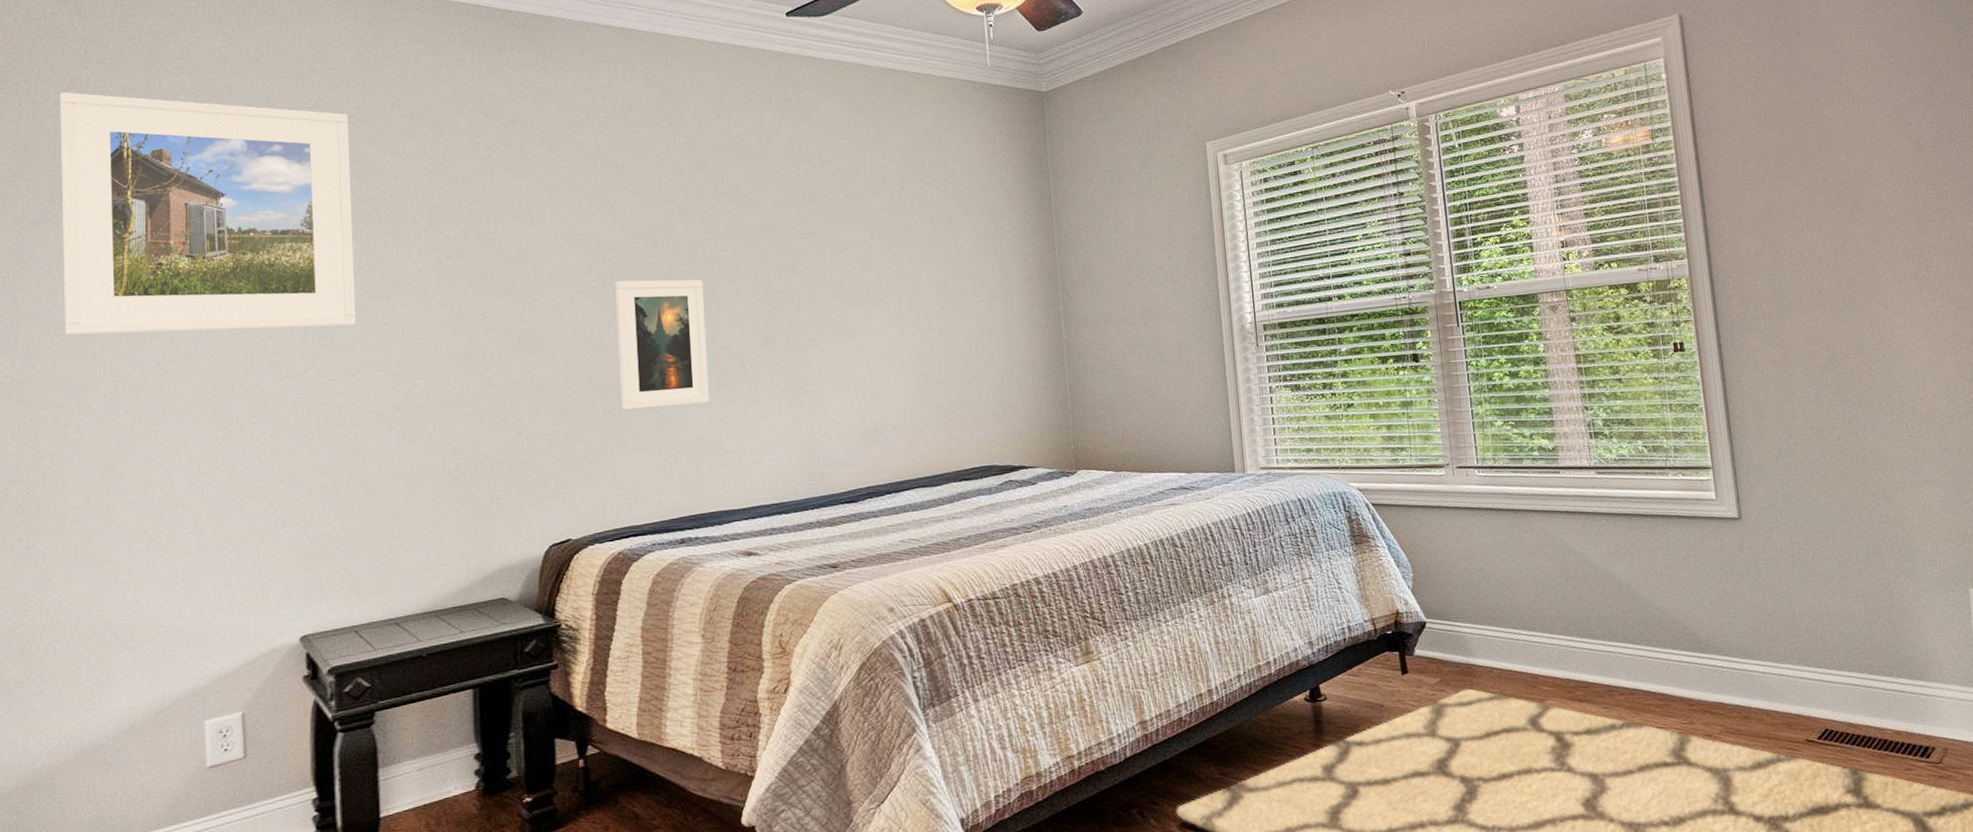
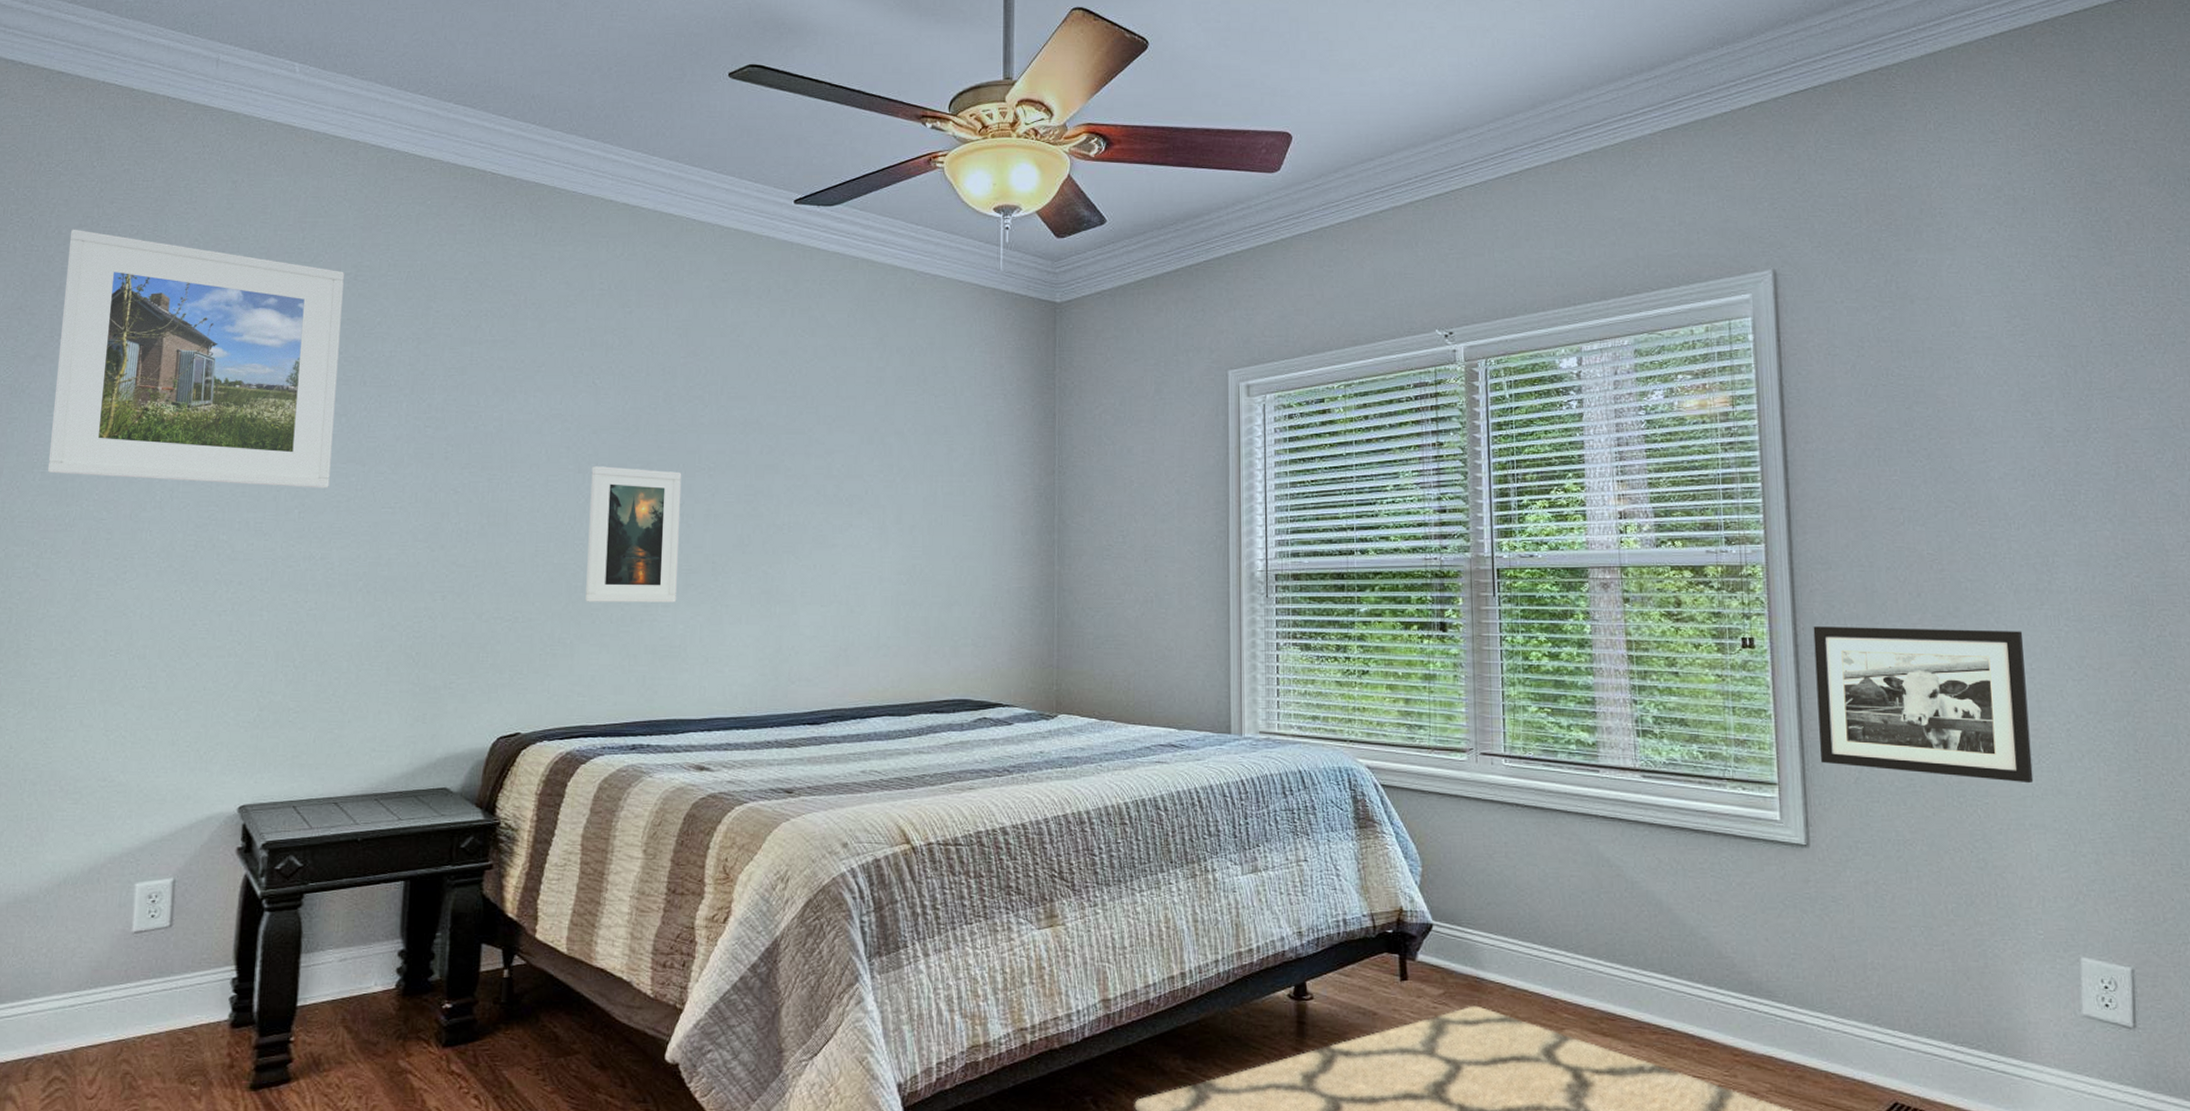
picture frame: none [1733,315,1923,446] -> present [1813,626,2034,784]

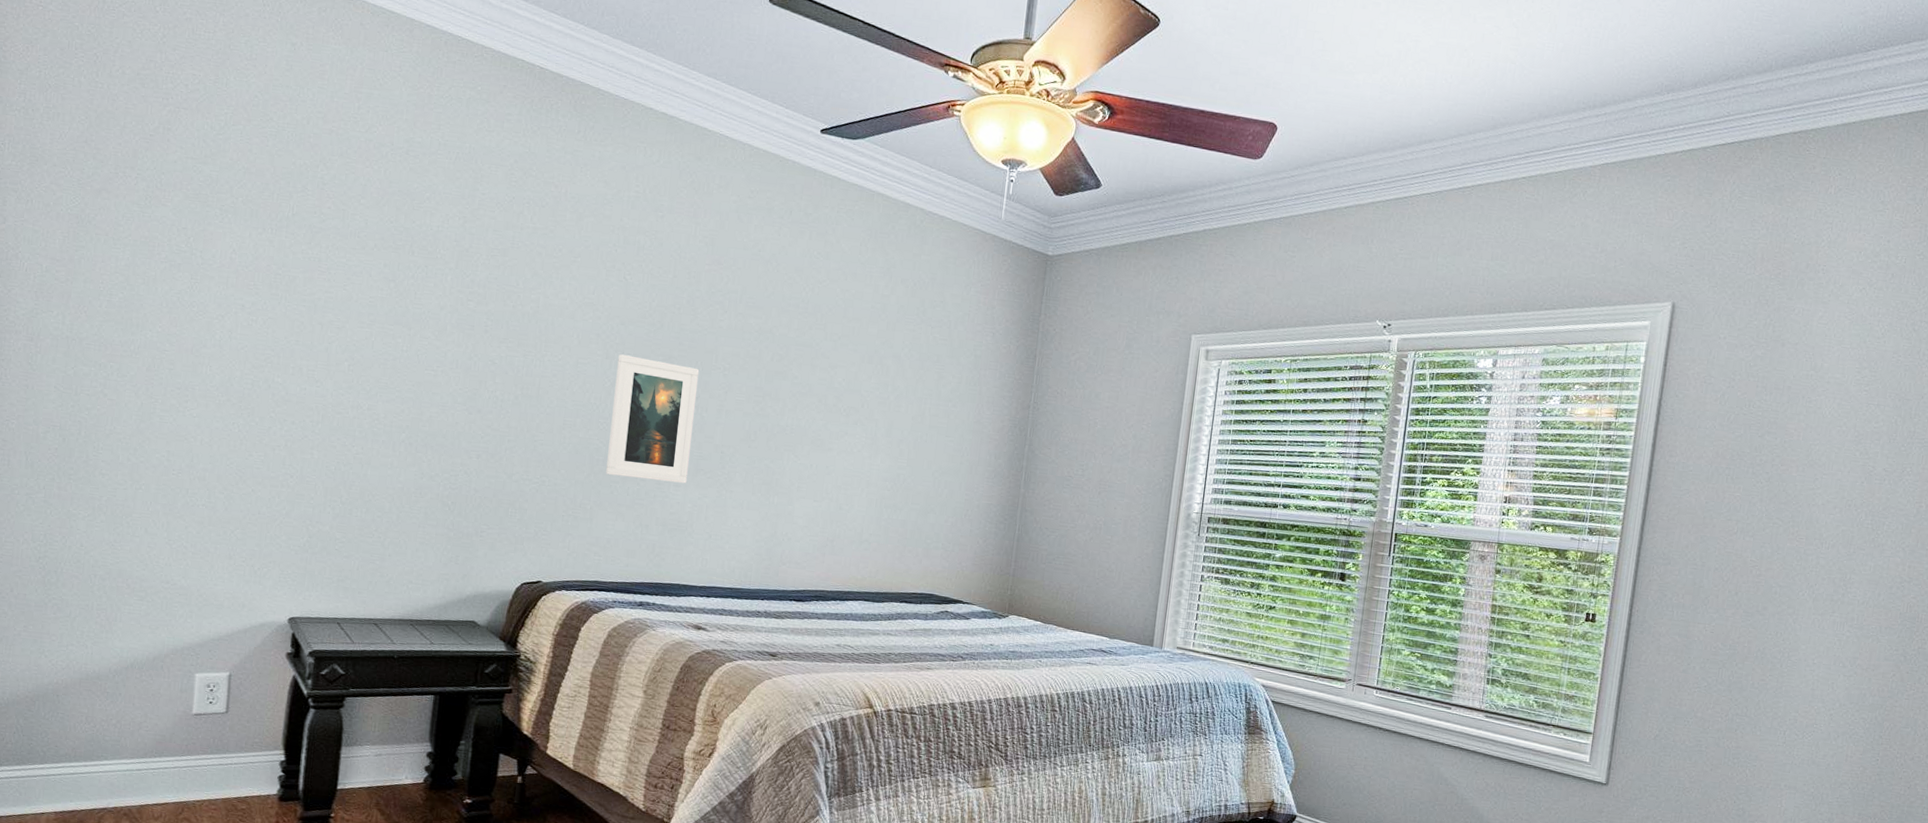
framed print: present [48,229,344,488] -> none [114,70,397,346]
picture frame: present [1813,626,2034,784] -> none [1630,610,1813,754]

